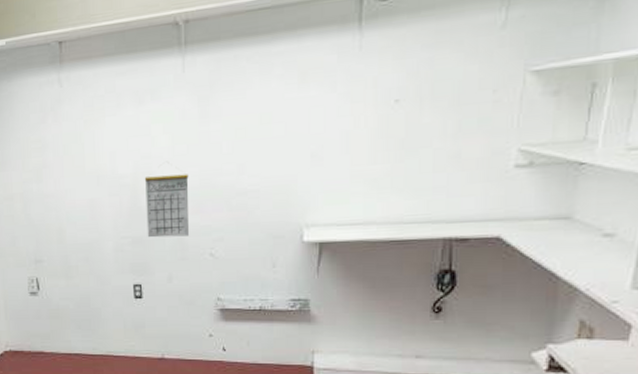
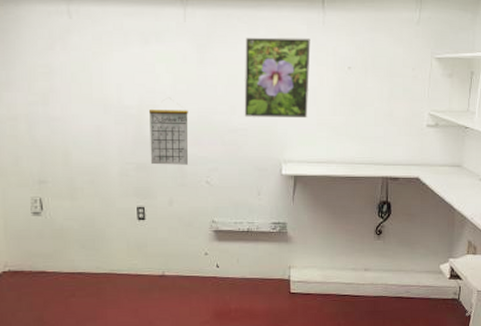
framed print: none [255,70,342,176] -> present [244,37,311,119]

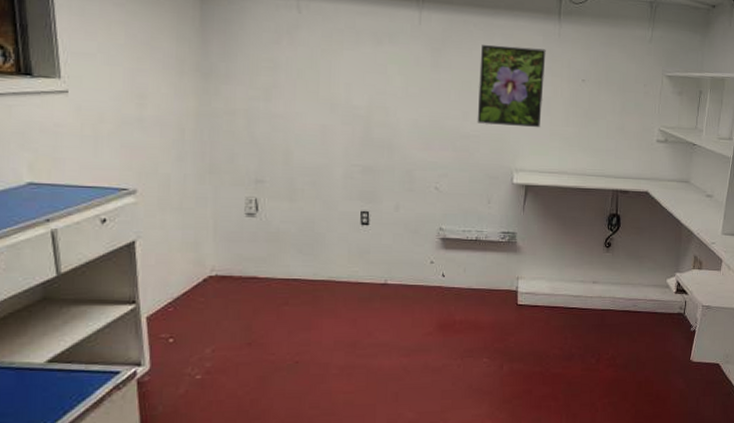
calendar: present [148,98,189,165] -> none [377,101,420,170]

